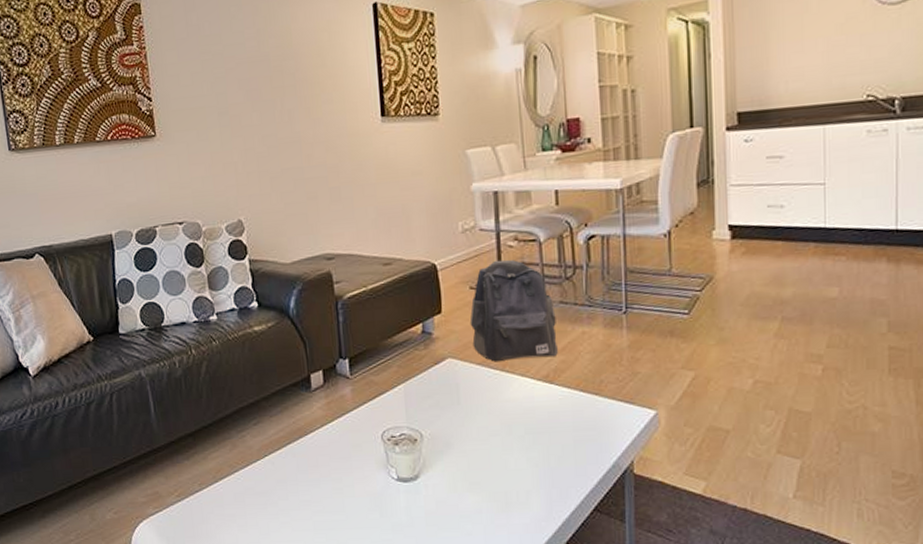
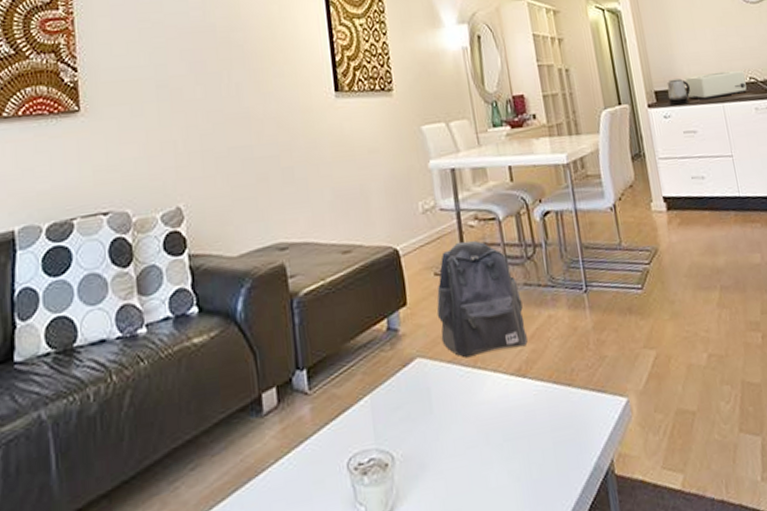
kettle: none [753,97,785,128] -> present [667,78,691,105]
toaster: none [780,86,862,122] -> present [685,70,747,100]

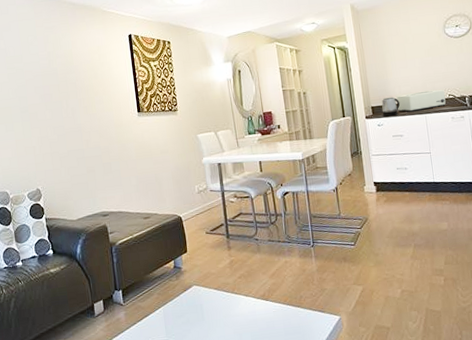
backpack: present [436,240,528,358] -> none [207,211,270,287]

